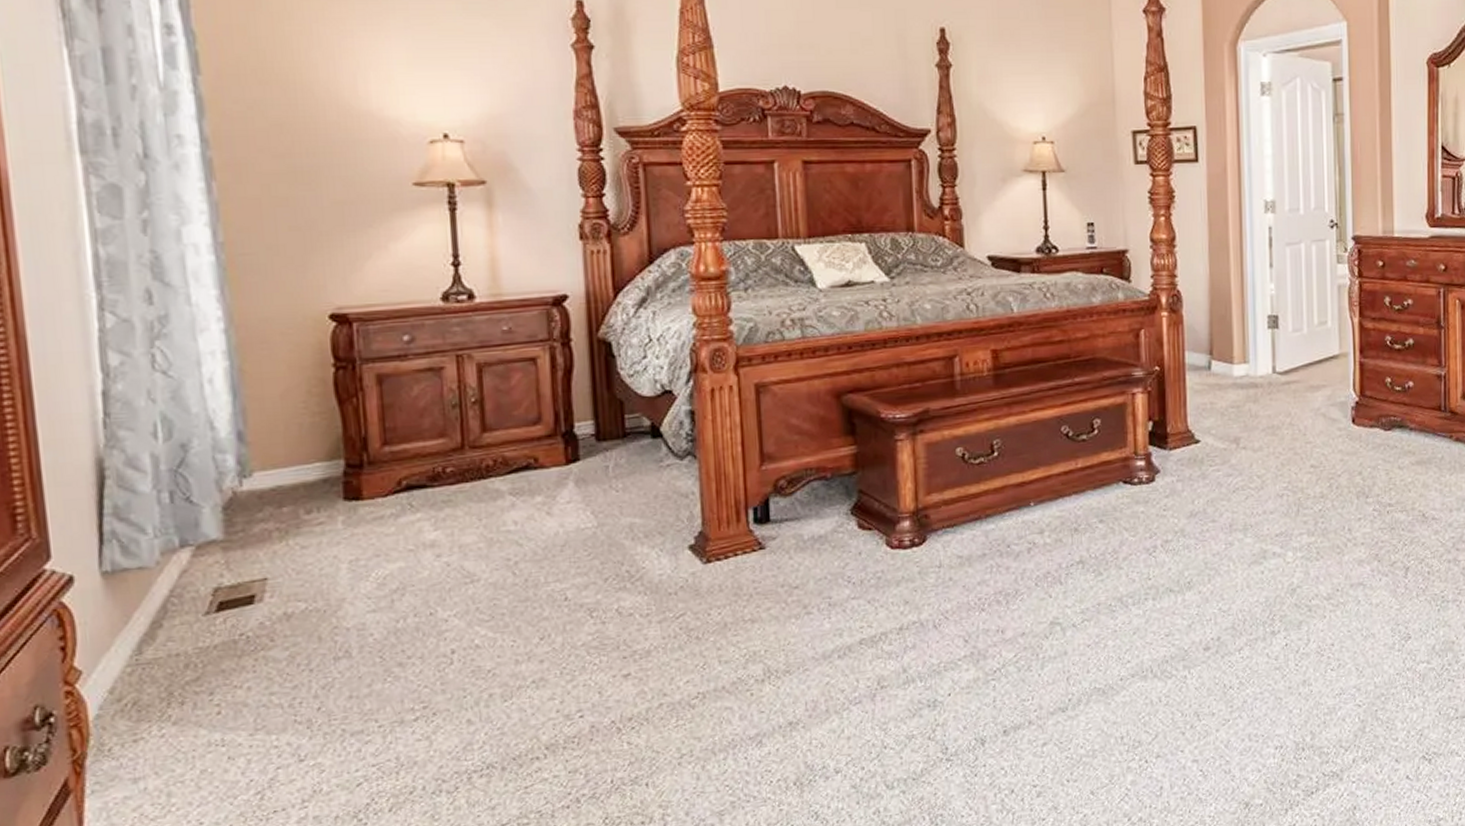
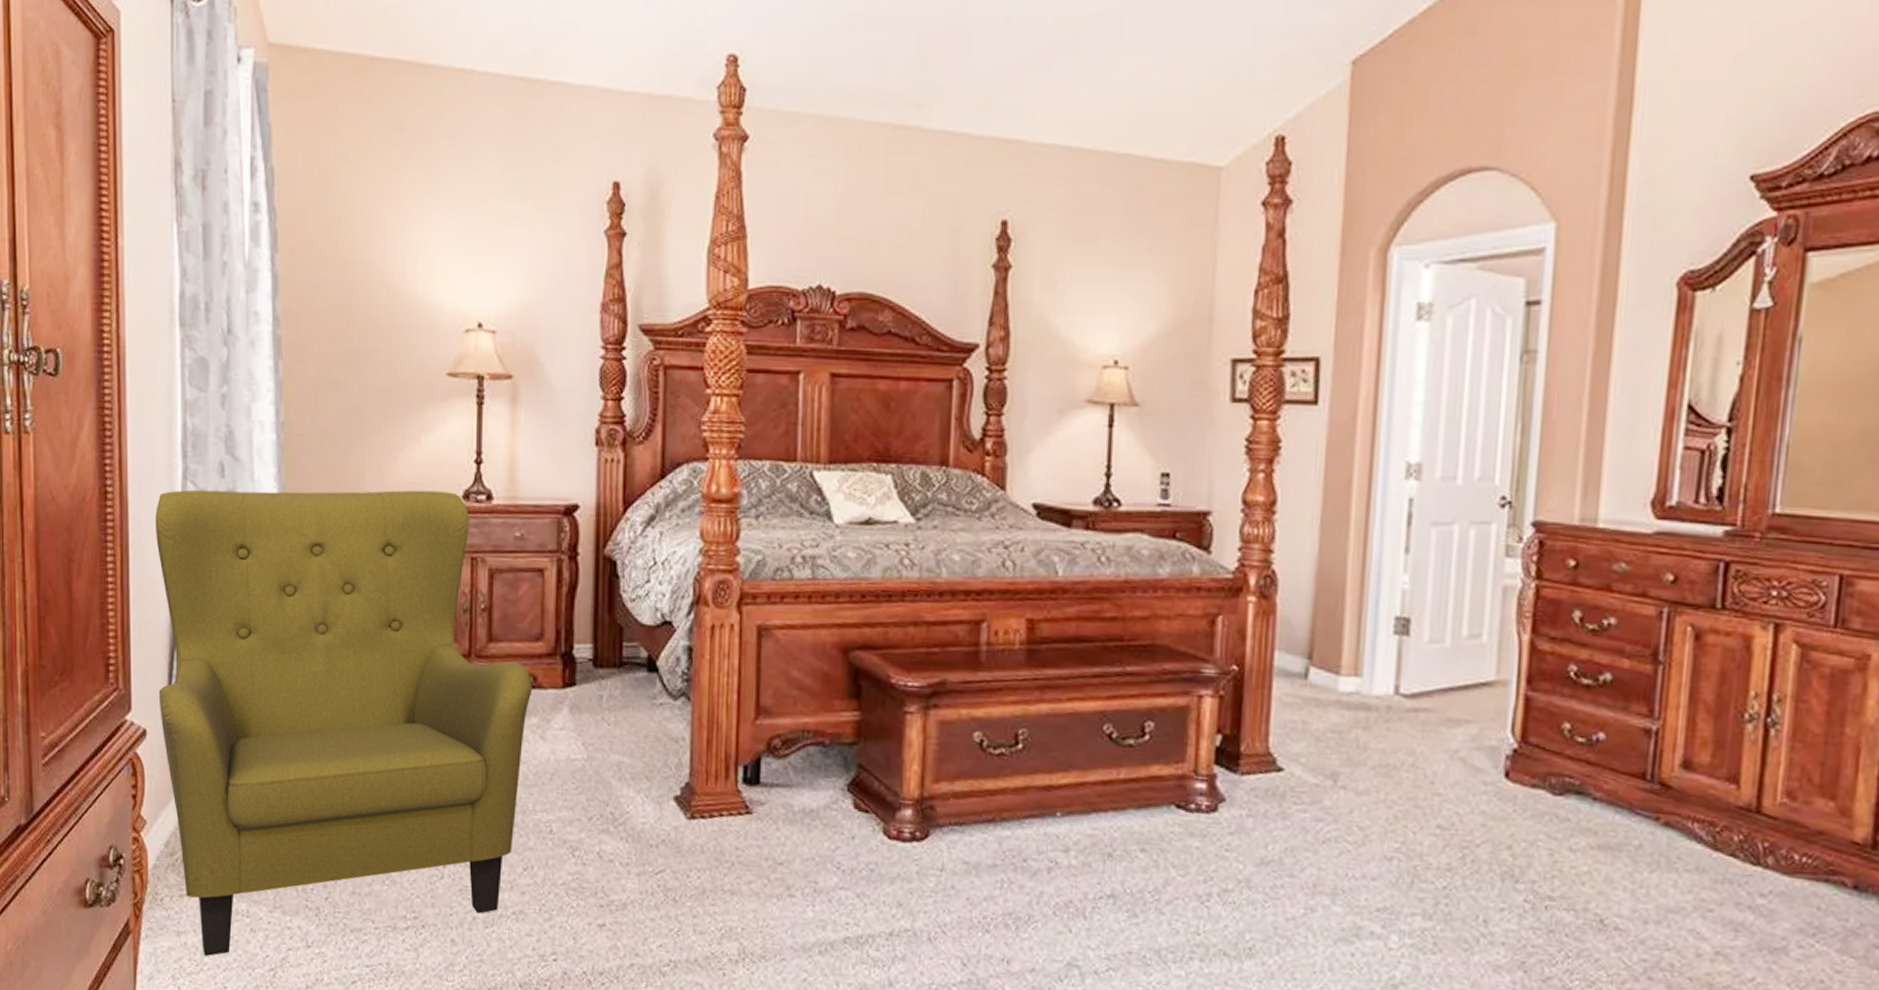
armchair: none [64,295,535,798] -> present [154,489,533,957]

